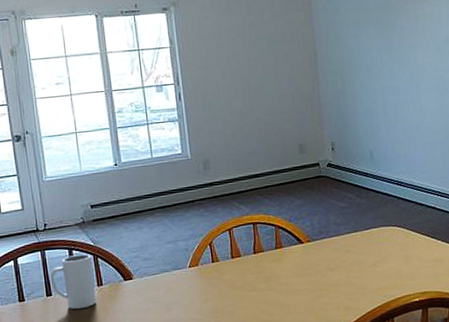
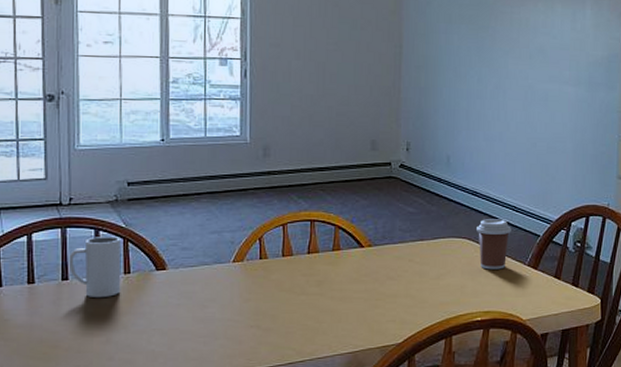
coffee cup: none [405,205,438,253] -> present [477,219,511,270]

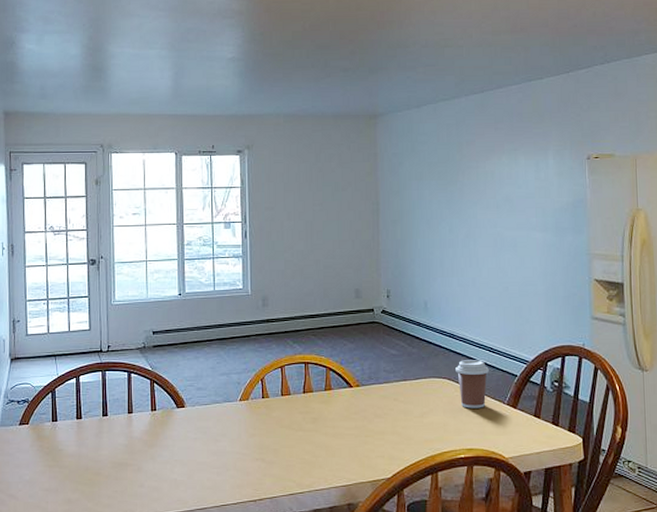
mug: present [68,237,121,297] -> none [107,378,149,431]

